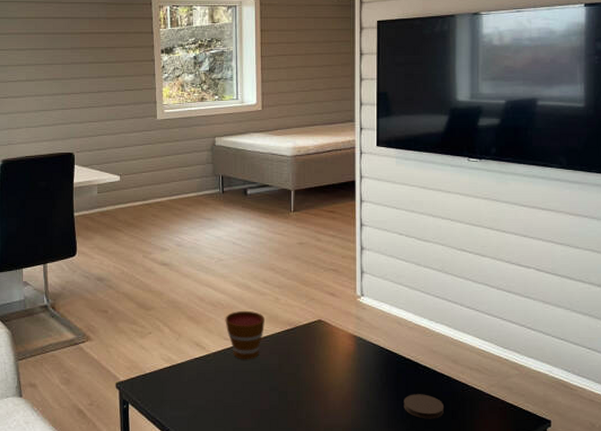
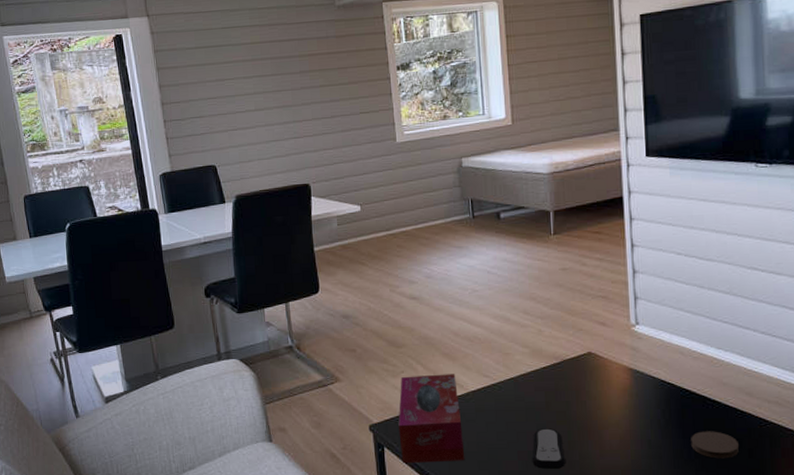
tissue box: none [143,336,203,420] -> present [398,374,465,464]
cup: present [225,310,265,360] -> none [483,344,528,398]
remote control: none [264,389,294,426] -> present [532,428,566,469]

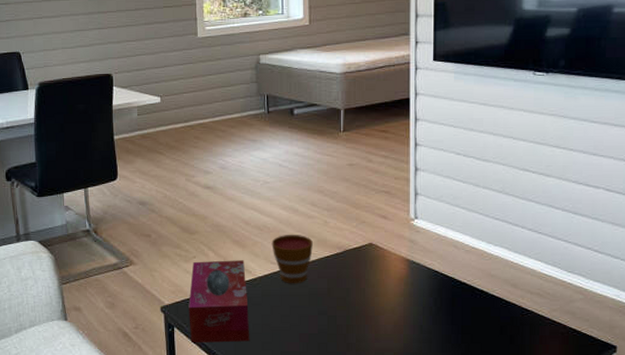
cup: none [483,344,528,398] -> present [271,234,313,284]
remote control: present [532,428,566,469] -> none [312,313,344,350]
coaster: present [691,431,739,459] -> none [459,318,501,344]

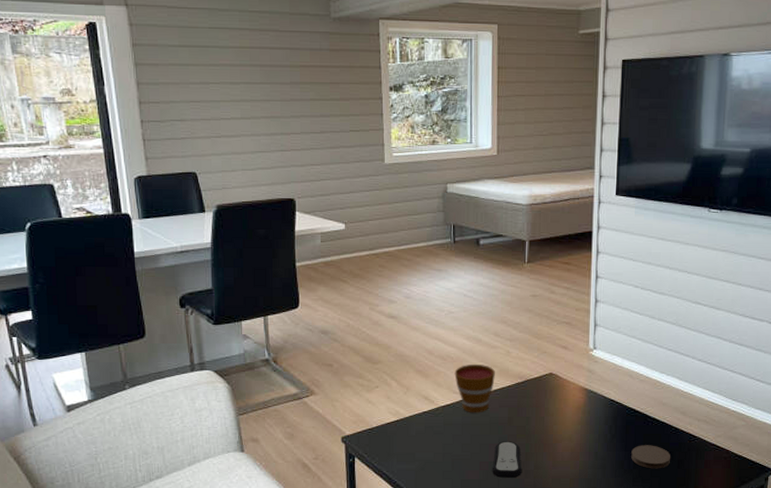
tissue box: present [188,260,250,343] -> none [370,390,431,473]
remote control: none [312,313,344,350] -> present [492,441,523,478]
coaster: none [459,318,501,344] -> present [631,445,670,469]

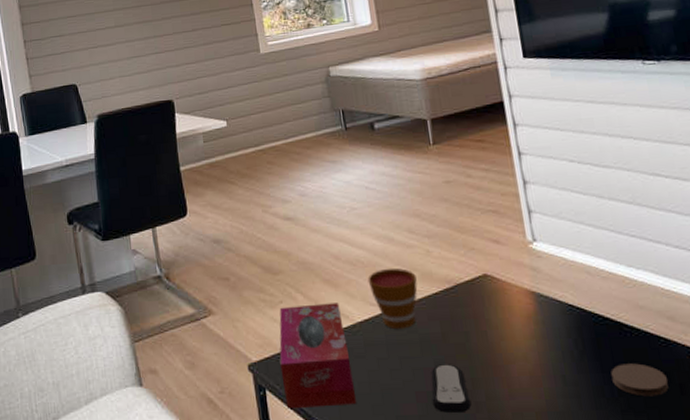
tissue box: none [370,390,431,473] -> present [279,303,357,409]

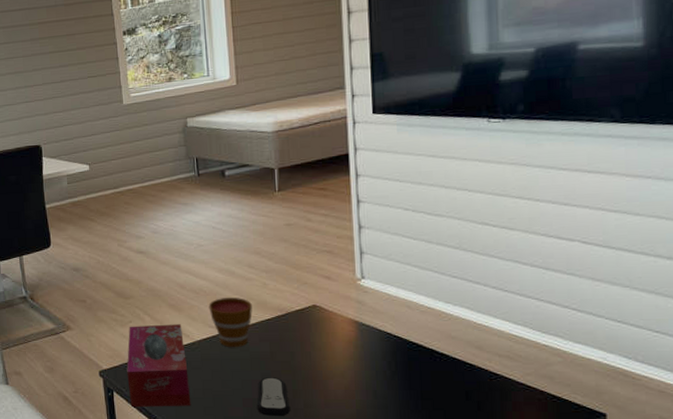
coaster: present [610,363,669,397] -> none [417,383,467,411]

